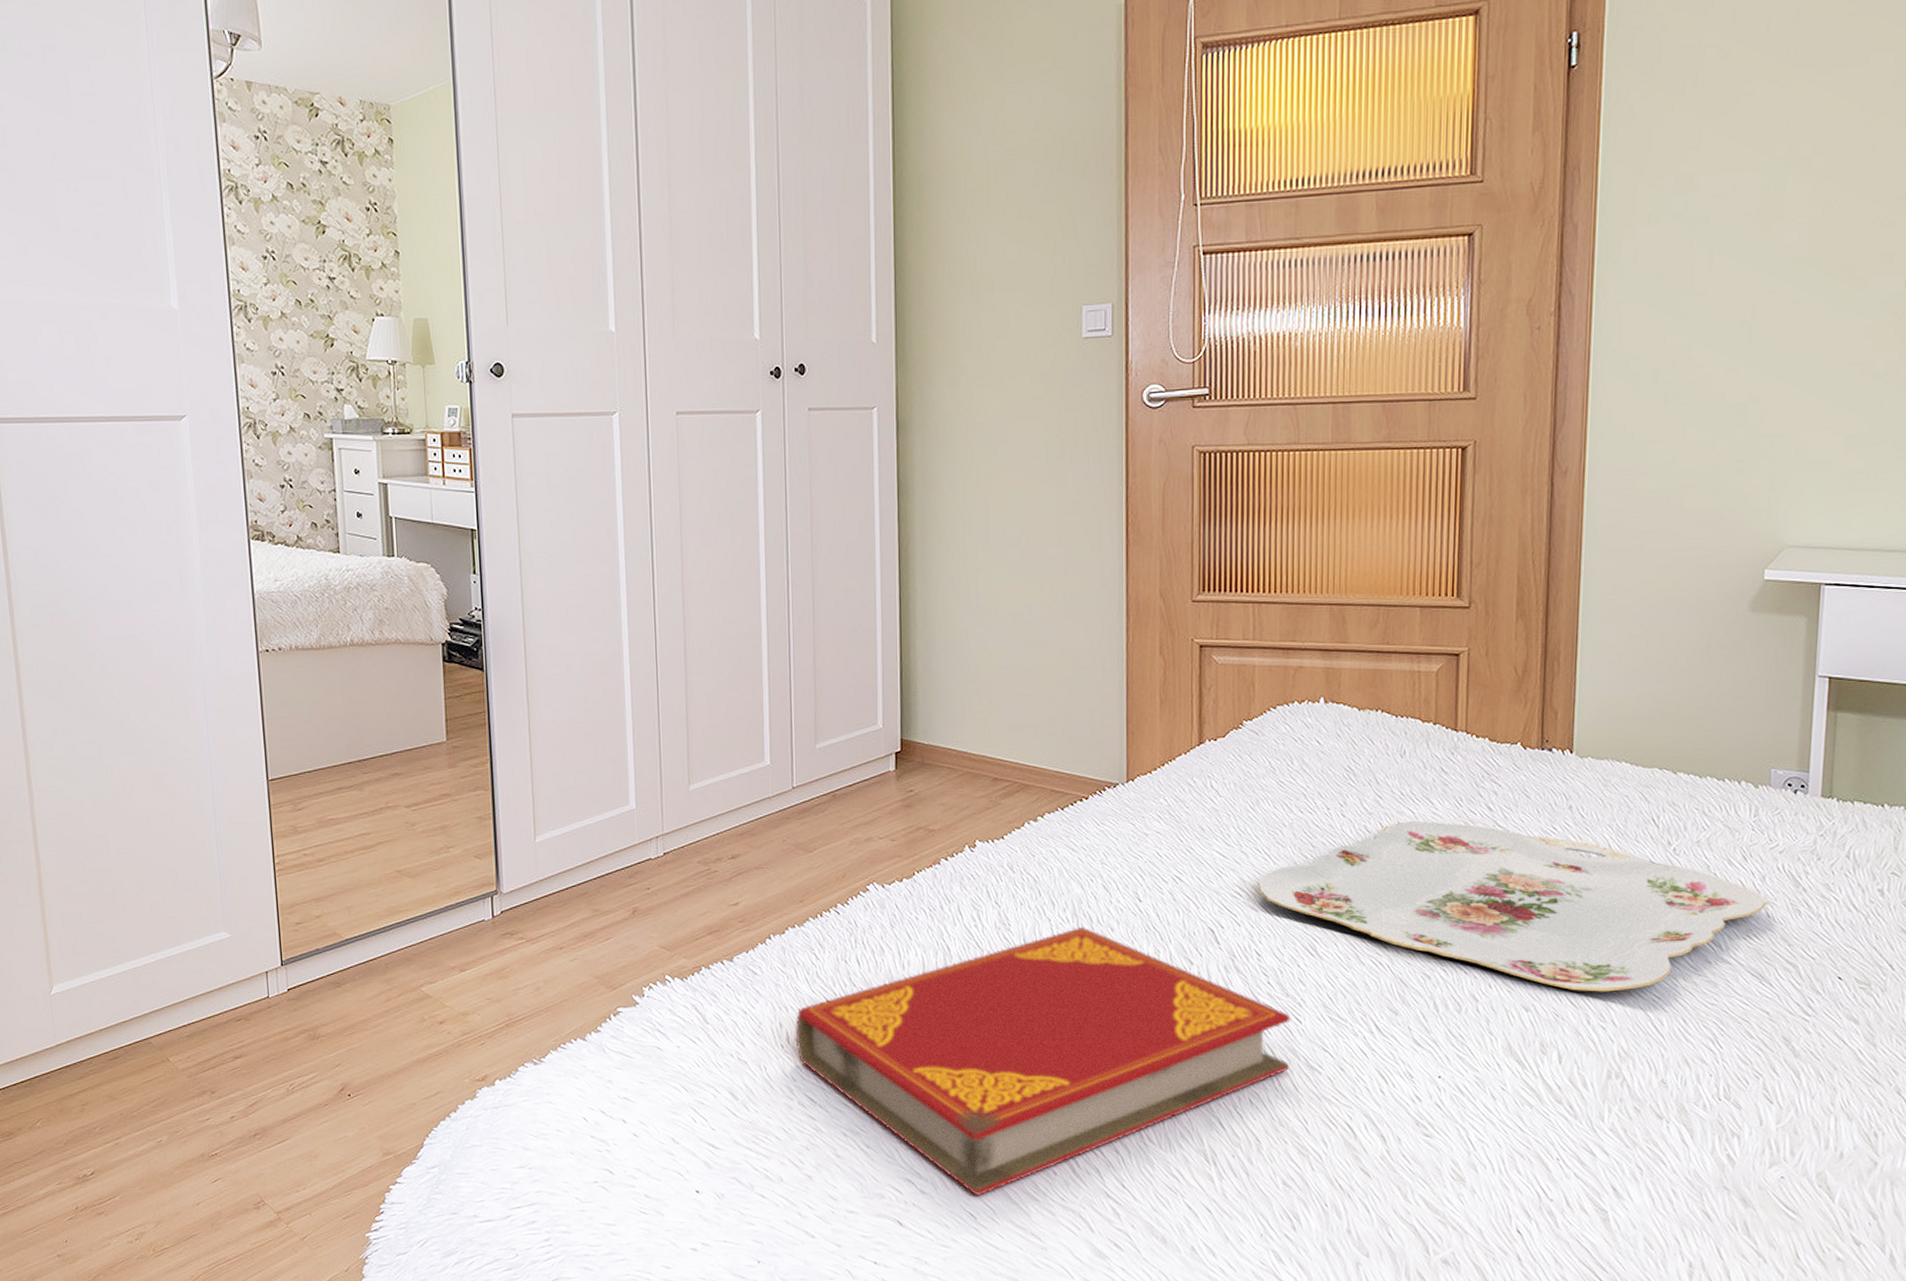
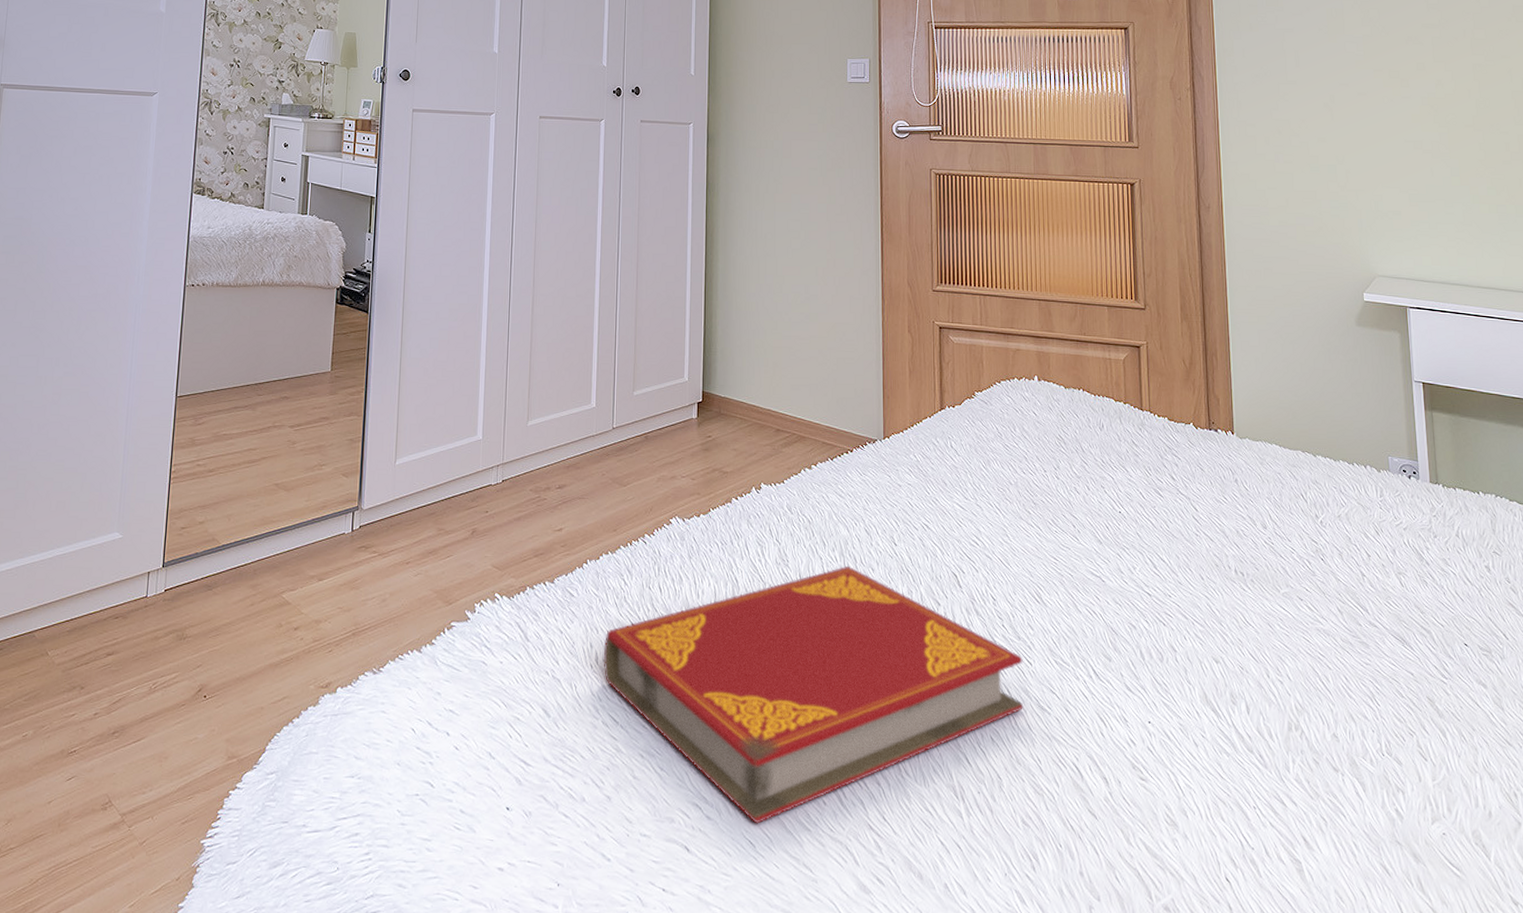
serving tray: present [1258,820,1767,992] -> none [991,485,1400,648]

